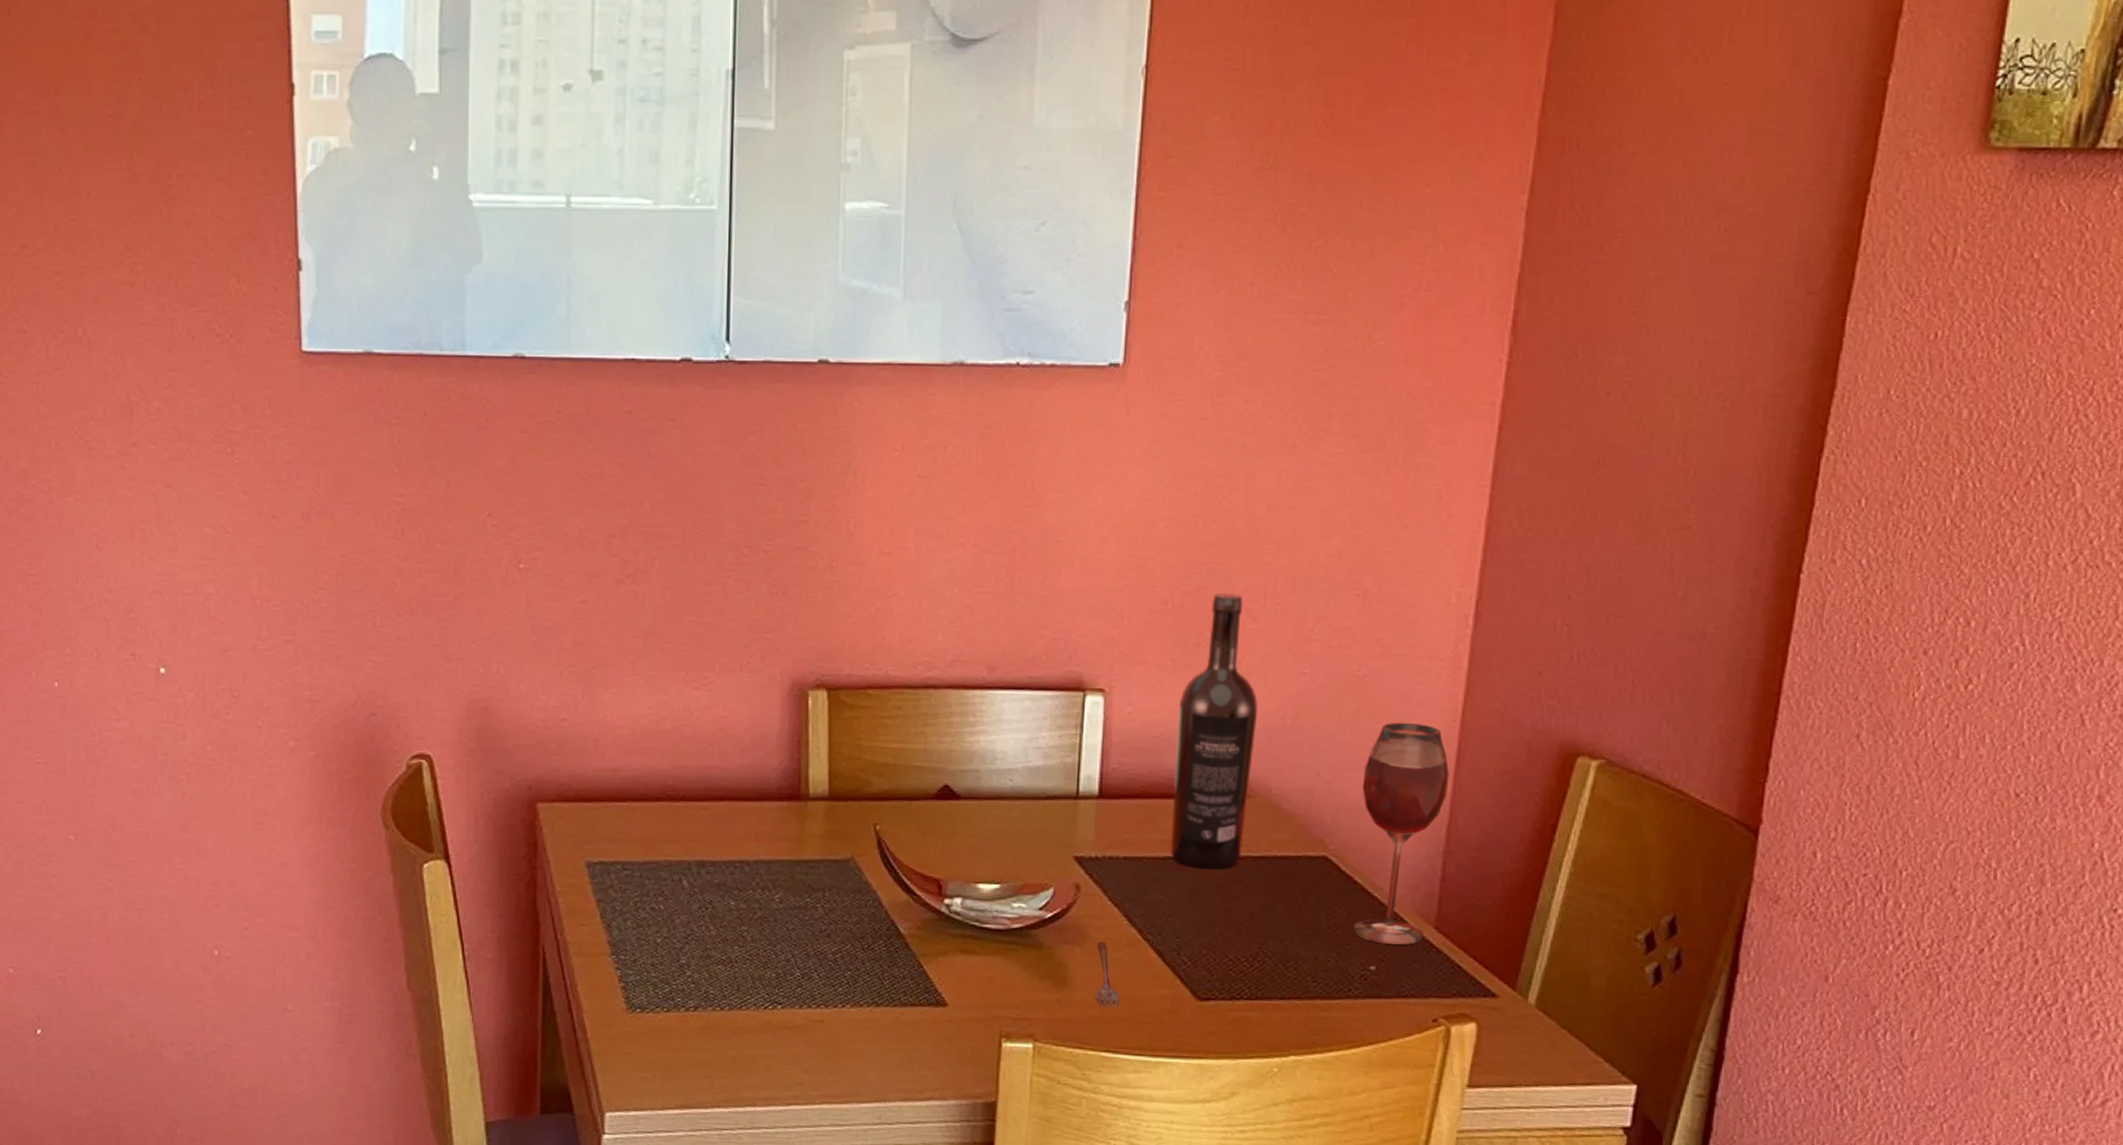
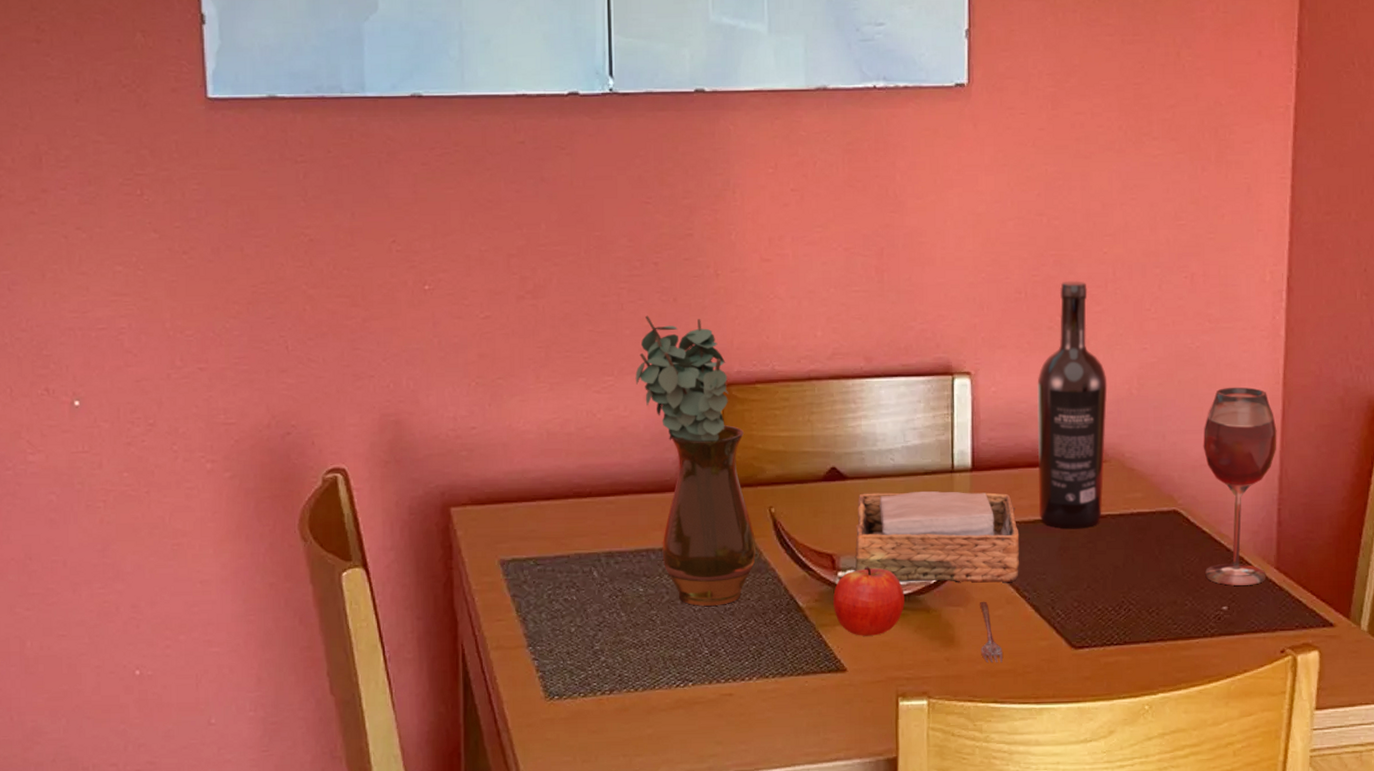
vase: none [737,608,857,926] -> present [635,315,756,606]
apple: none [937,895,1015,970] -> present [833,566,905,636]
napkin holder: none [962,815,1147,923] -> present [855,490,1020,583]

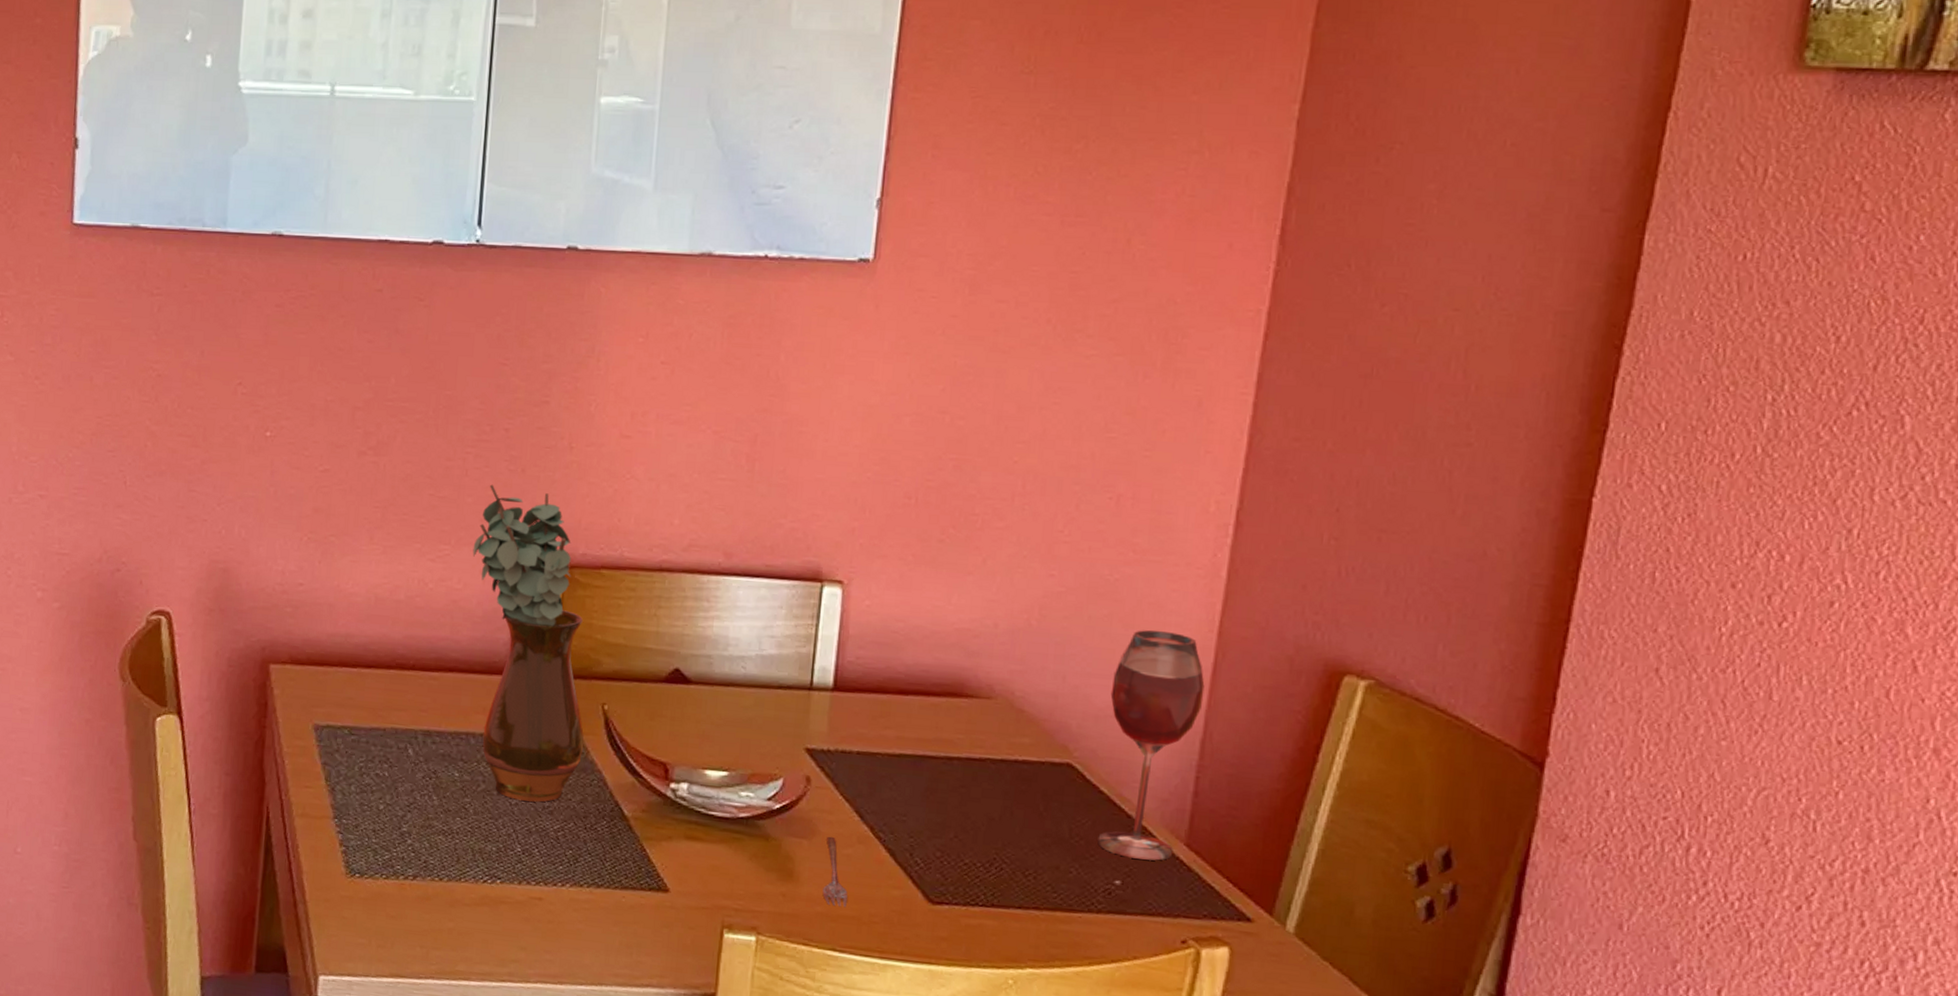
apple: present [833,566,905,636] -> none [661,781,742,858]
napkin holder: present [855,490,1020,583] -> none [689,700,881,820]
wine bottle: present [1037,281,1108,528] -> none [906,489,1003,770]

